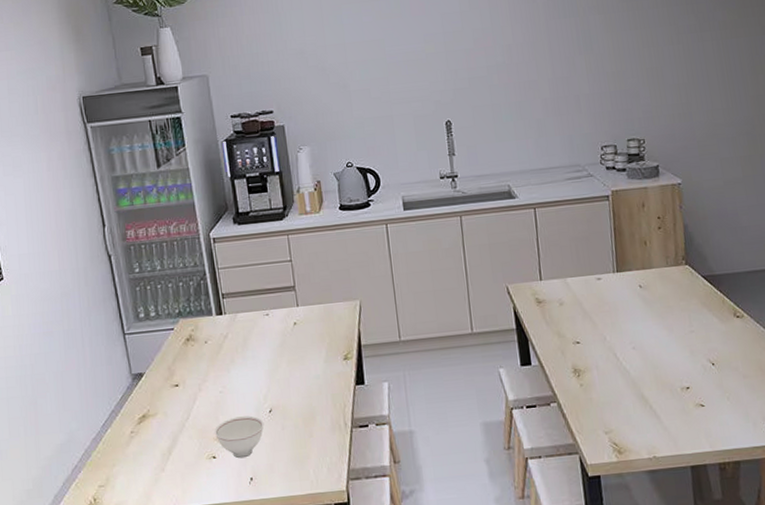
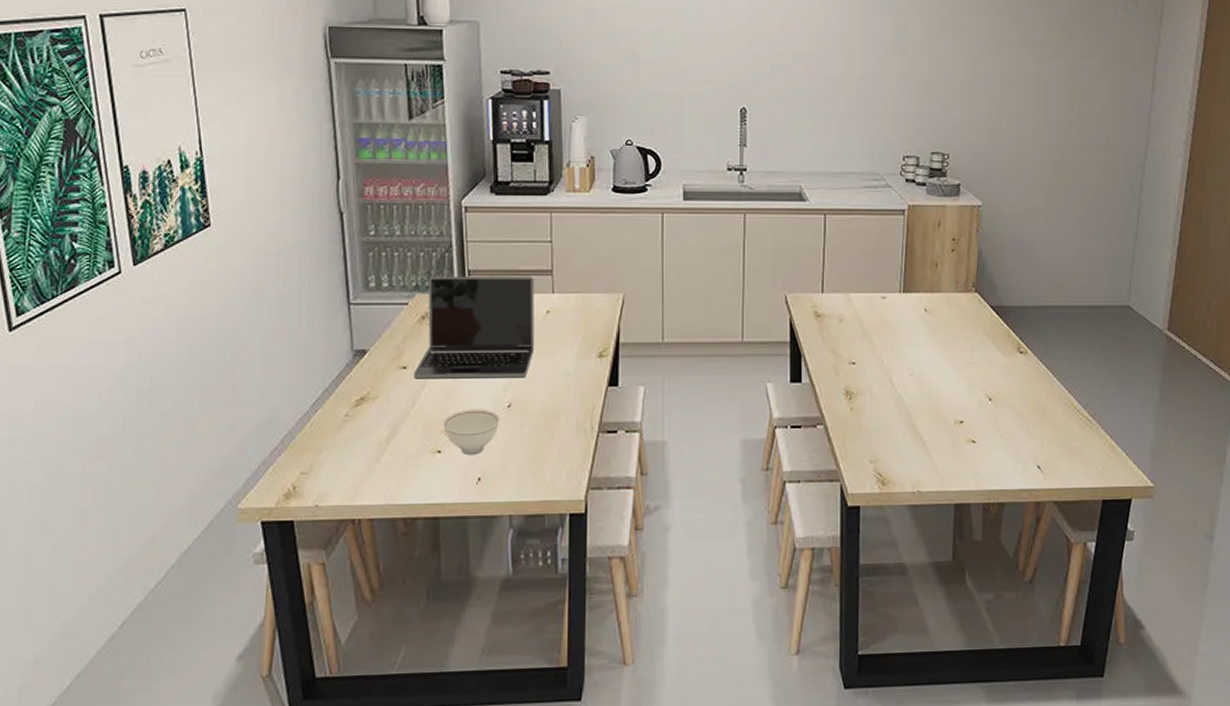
laptop: none [185,294,287,395] -> present [413,277,535,379]

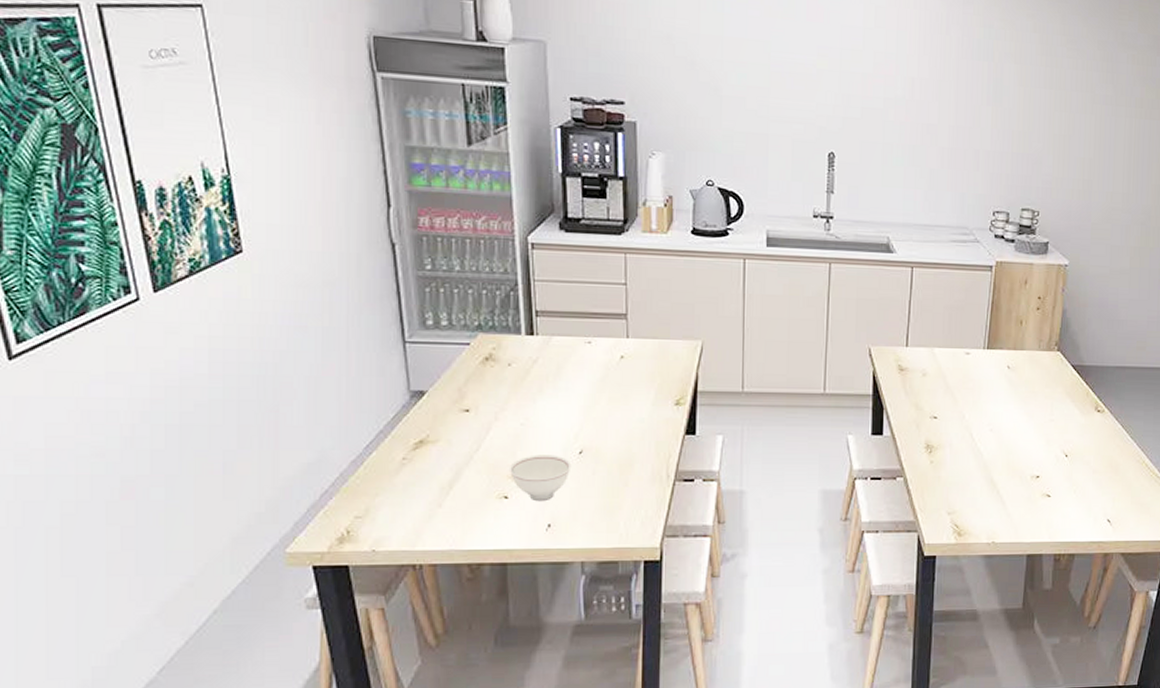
laptop: present [413,277,535,379] -> none [477,316,608,424]

